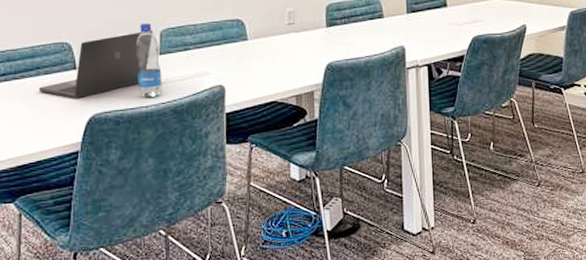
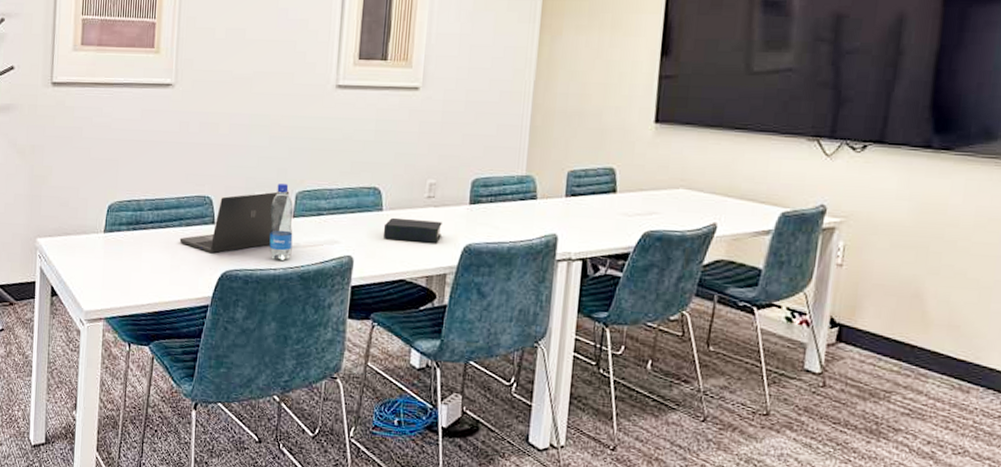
book: none [250,45,305,66] -> present [383,217,442,243]

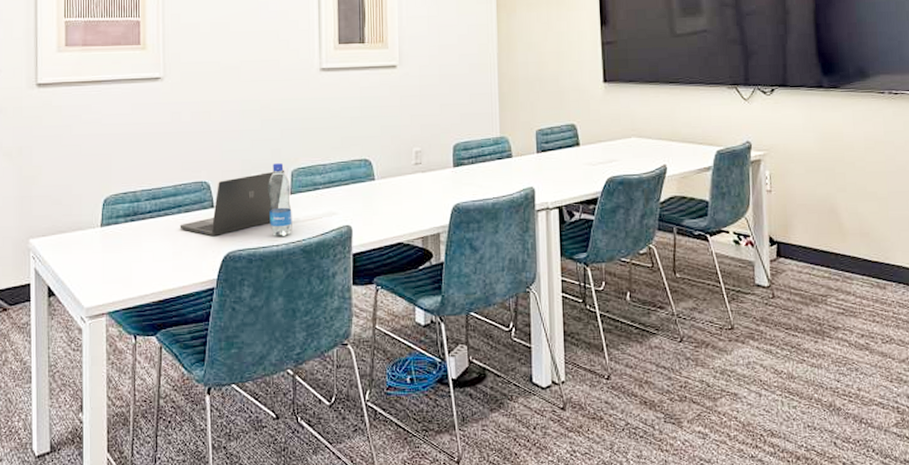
book: present [383,217,442,243] -> none [377,185,431,207]

